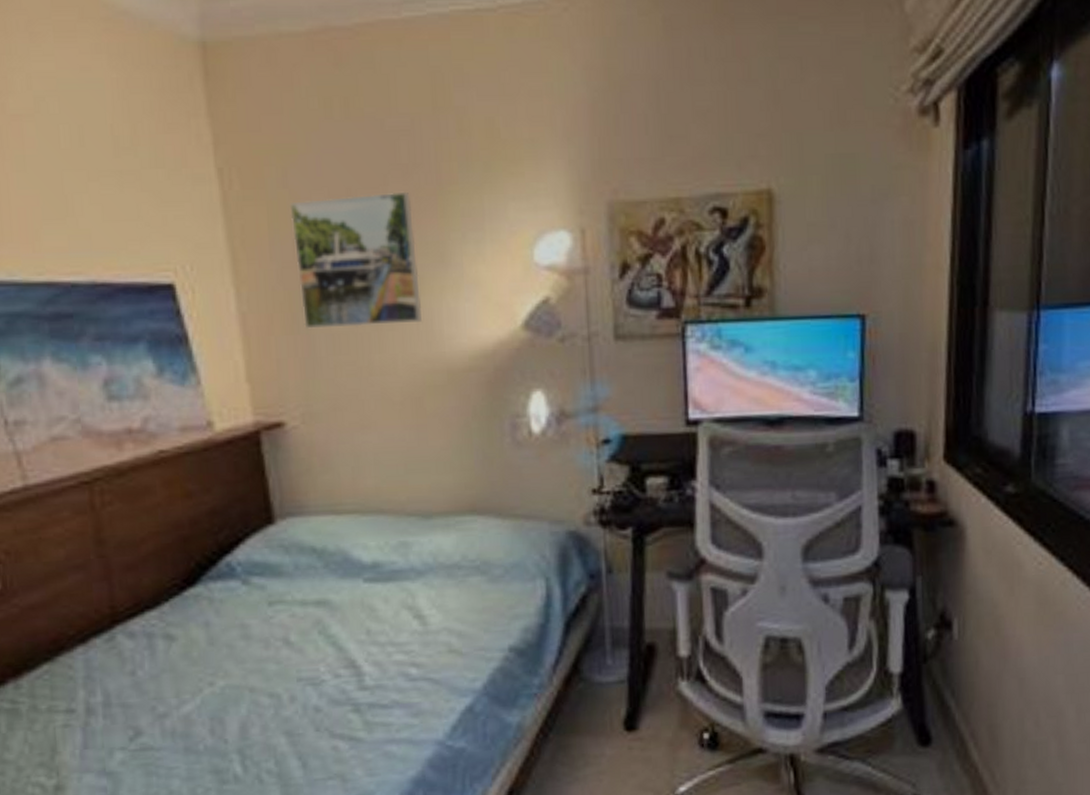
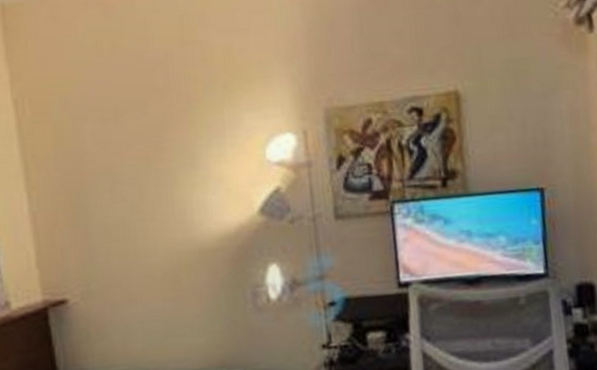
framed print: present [289,191,422,329] -> none [70,109,177,223]

